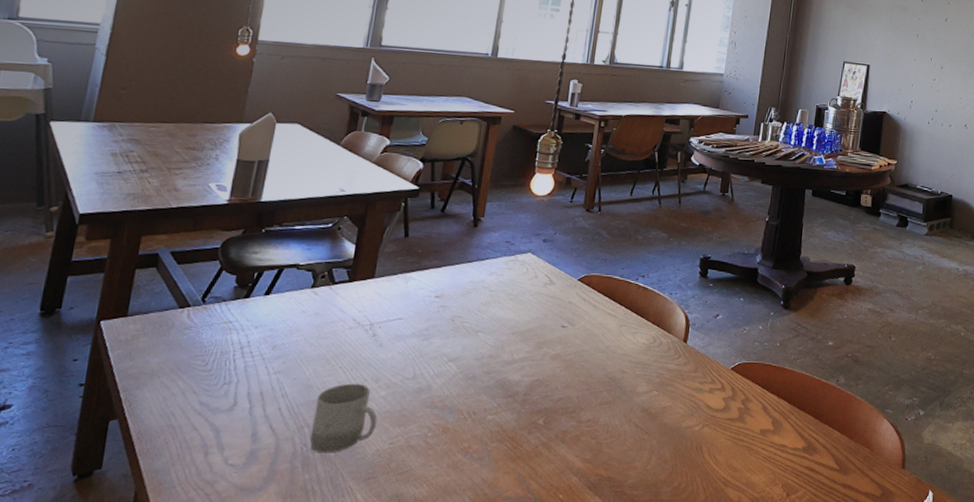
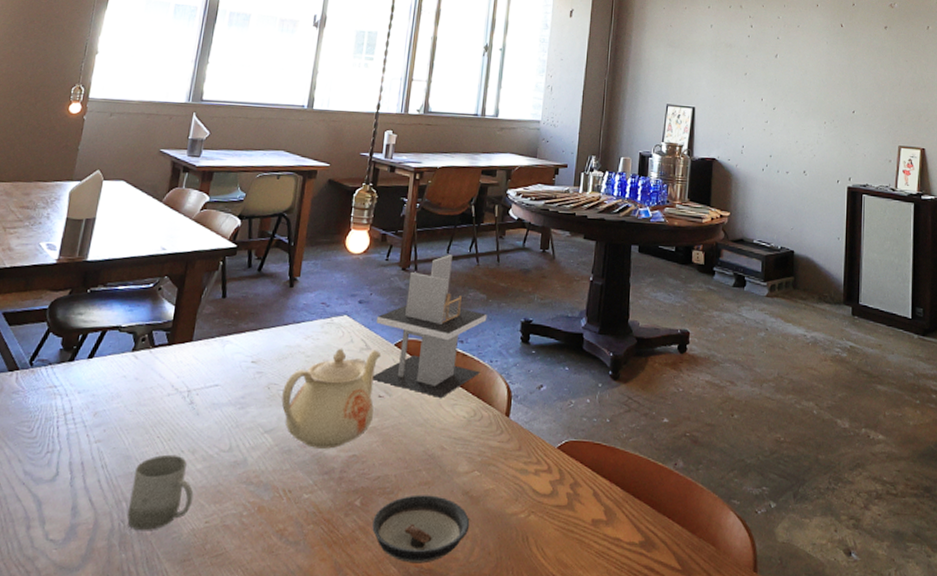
teapot: none [466,283,565,375] -> present [281,348,381,449]
saucer: none [555,413,648,473] -> present [372,494,470,564]
napkin holder: none [556,197,668,327] -> present [372,255,487,398]

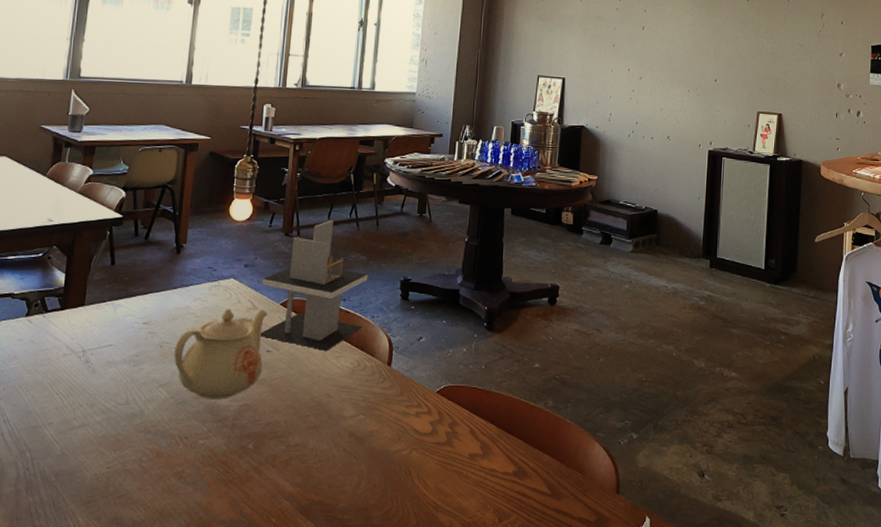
cup: present [127,454,194,531] -> none [31,409,94,477]
saucer: present [372,494,470,564] -> none [265,437,357,497]

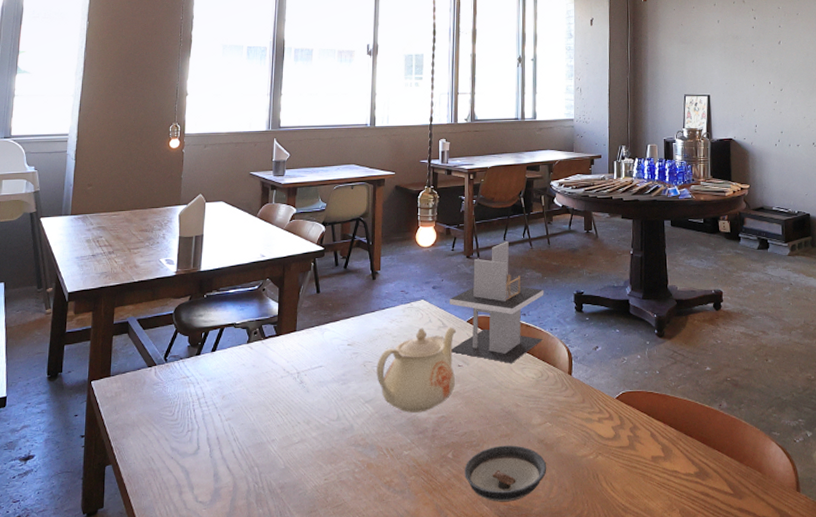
saucer: none [265,437,357,497] -> present [464,445,547,502]

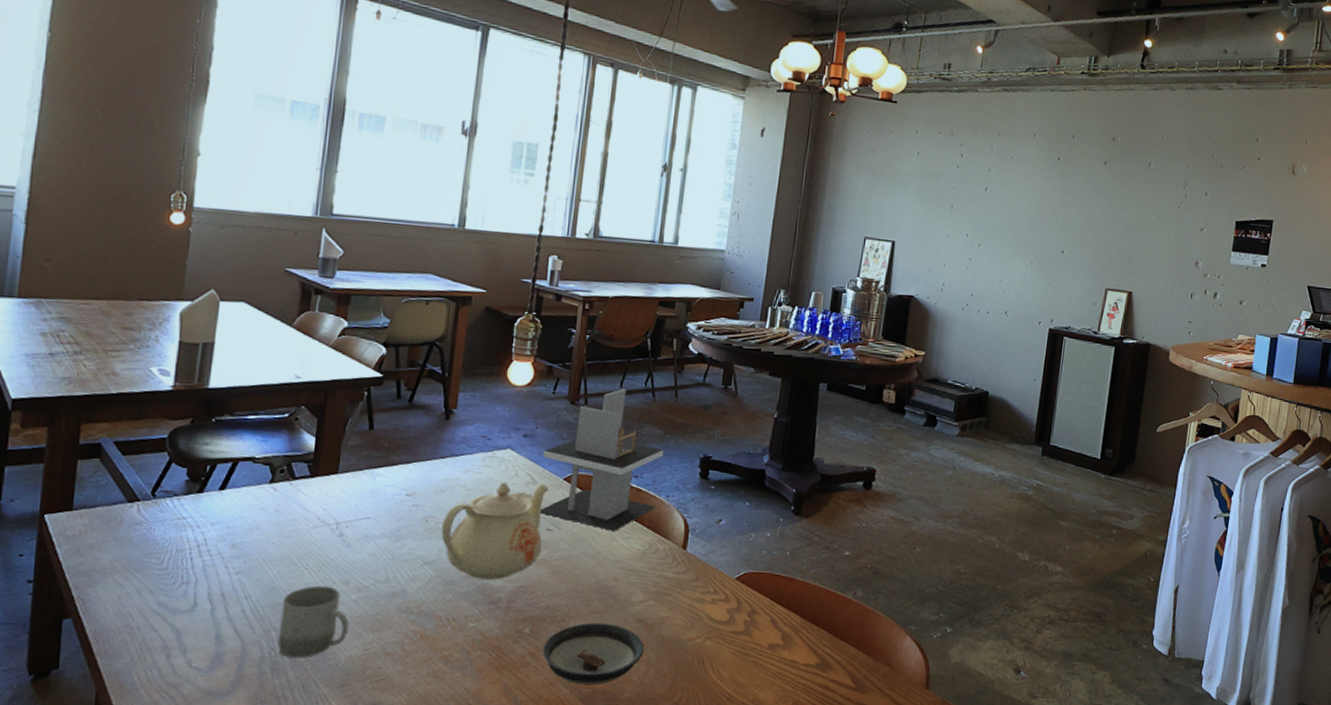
cup: none [259,426,312,490] -> present [277,585,350,658]

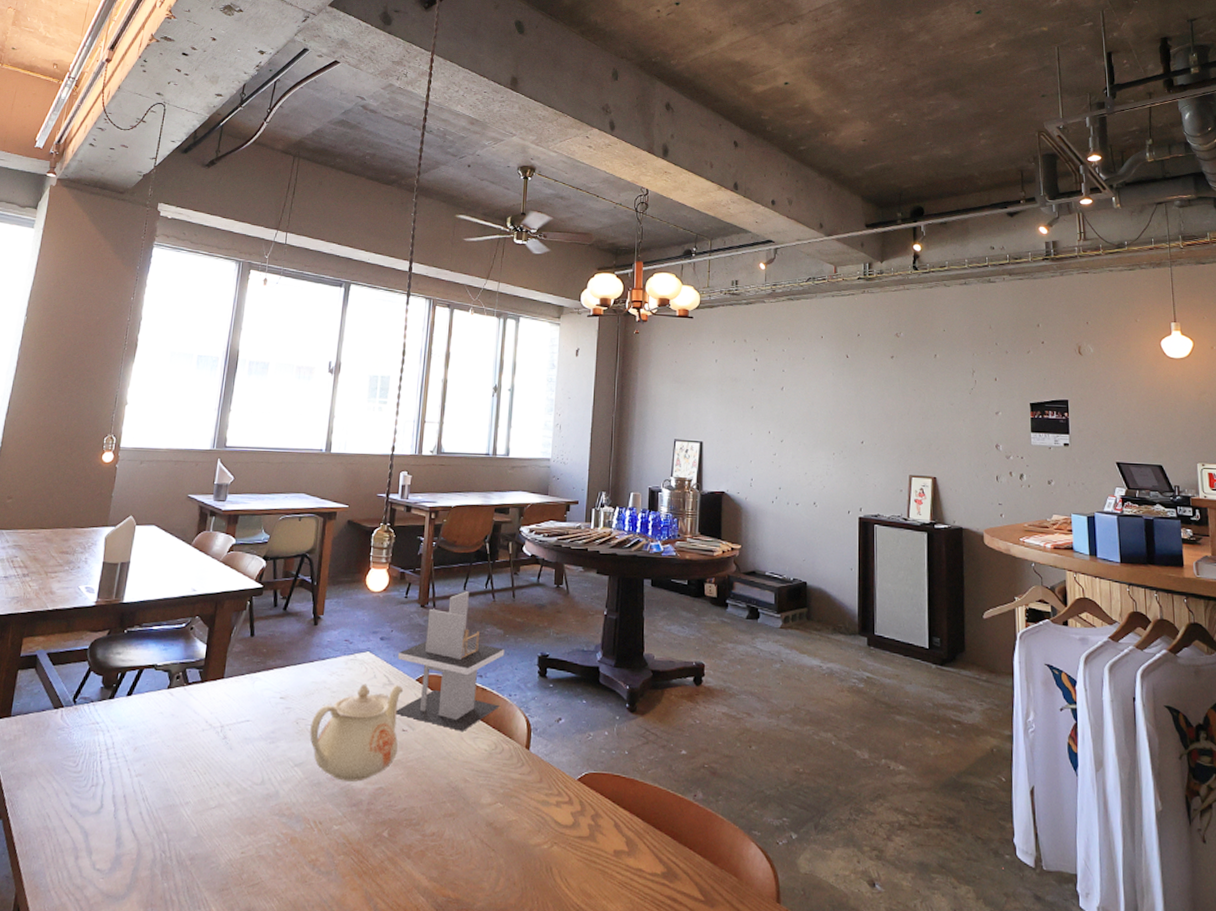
cup: present [277,585,350,658] -> none [167,787,230,861]
saucer: present [543,622,645,685] -> none [400,826,495,893]

